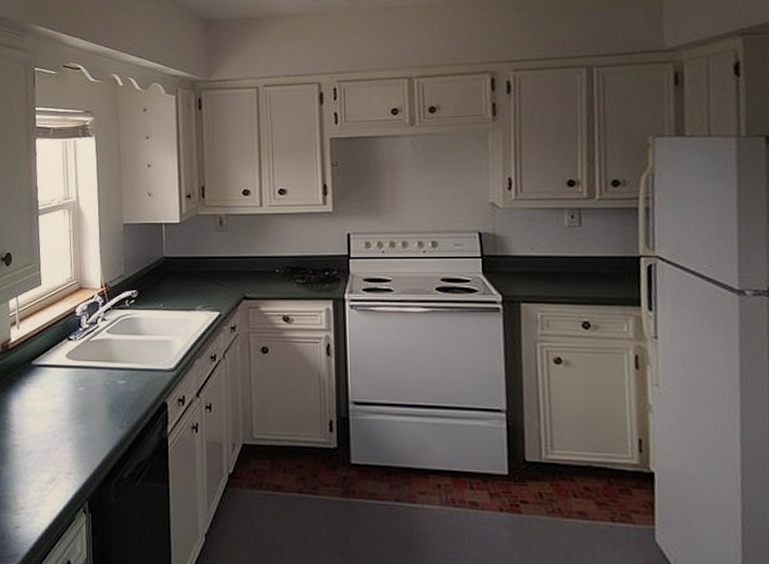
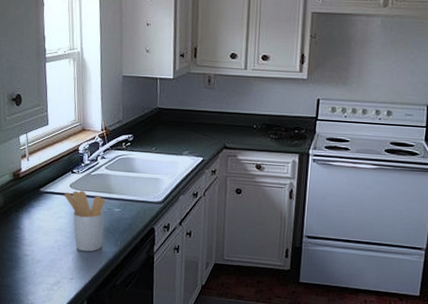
utensil holder: none [59,361,108,438] -> present [64,190,106,252]

